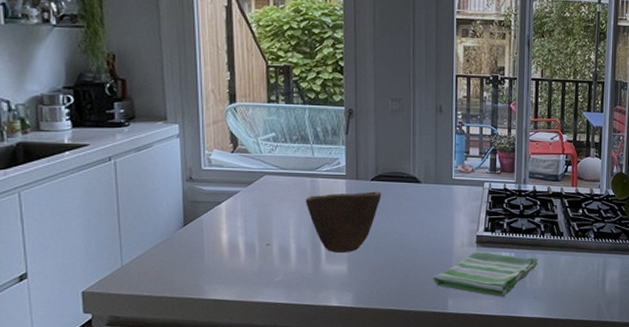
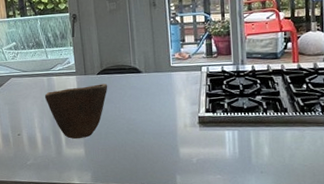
dish towel: present [432,251,538,297] -> none [160,131,263,173]

